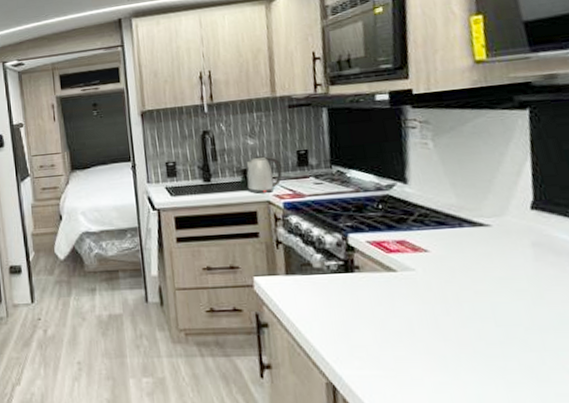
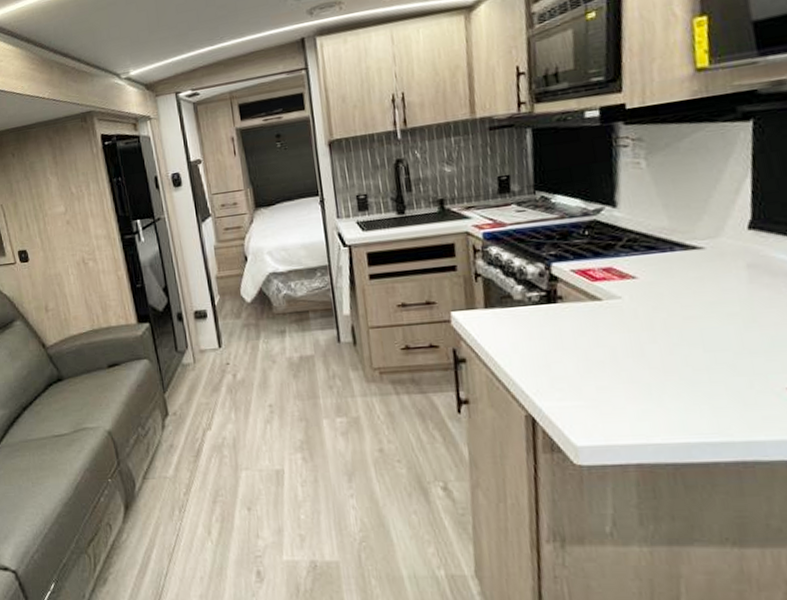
kettle: present [246,155,283,194] -> none [443,183,482,225]

